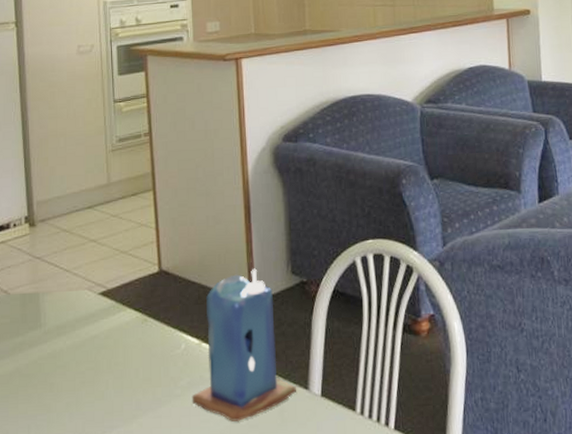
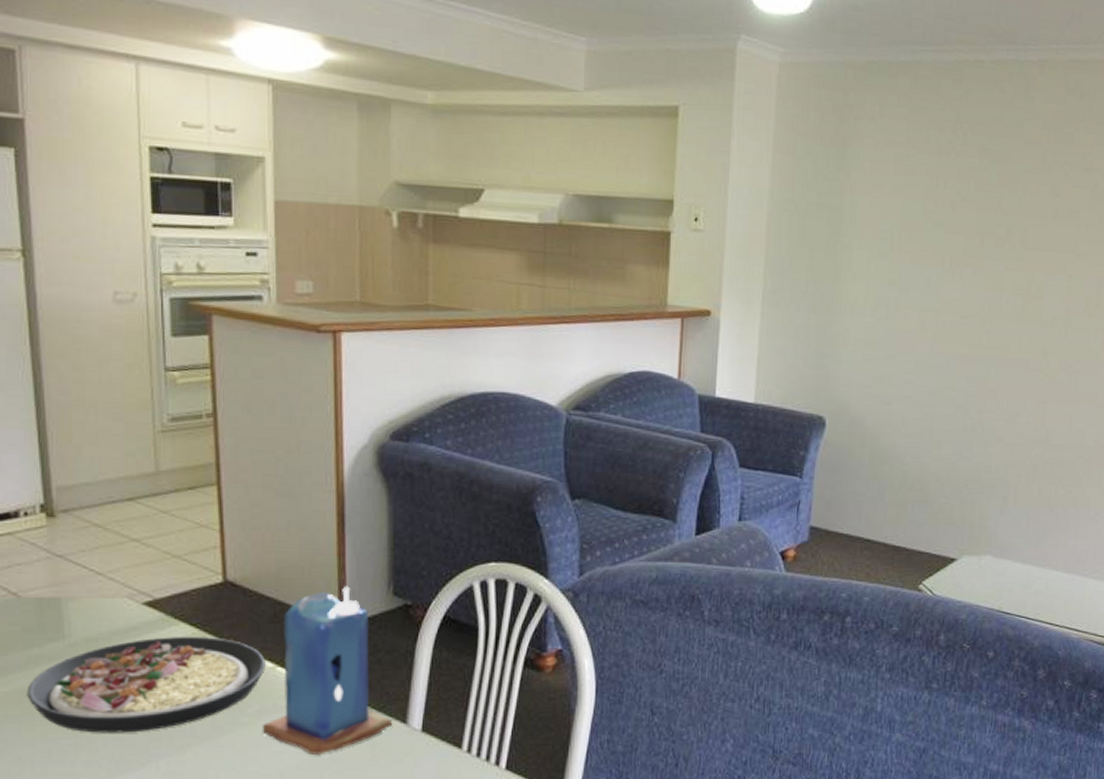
plate: none [13,319,193,409] -> present [27,637,265,733]

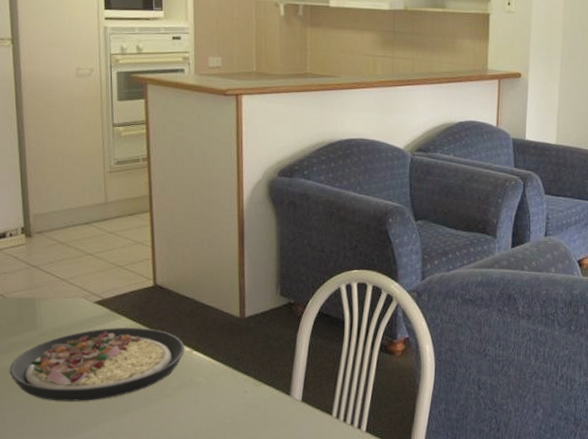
candle: present [262,586,392,754] -> none [181,288,279,419]

